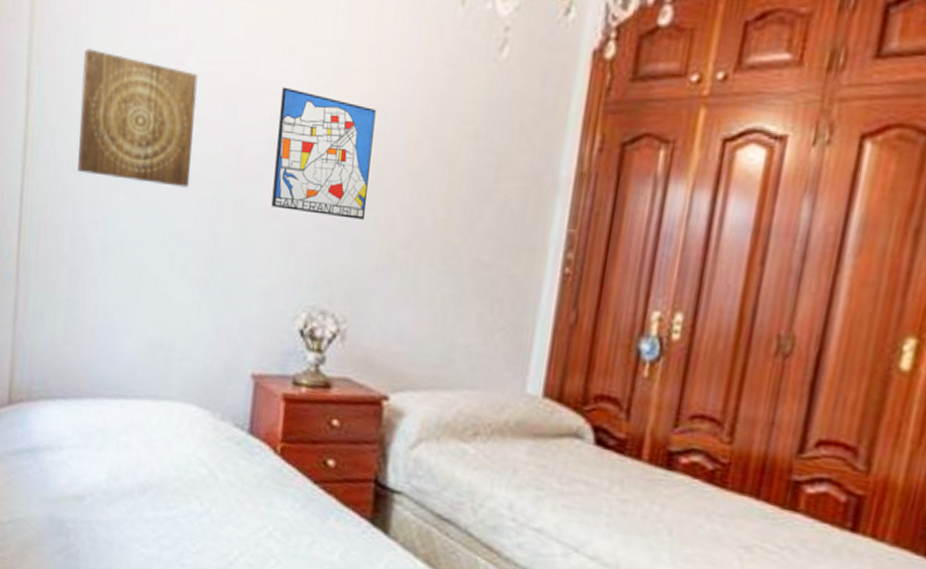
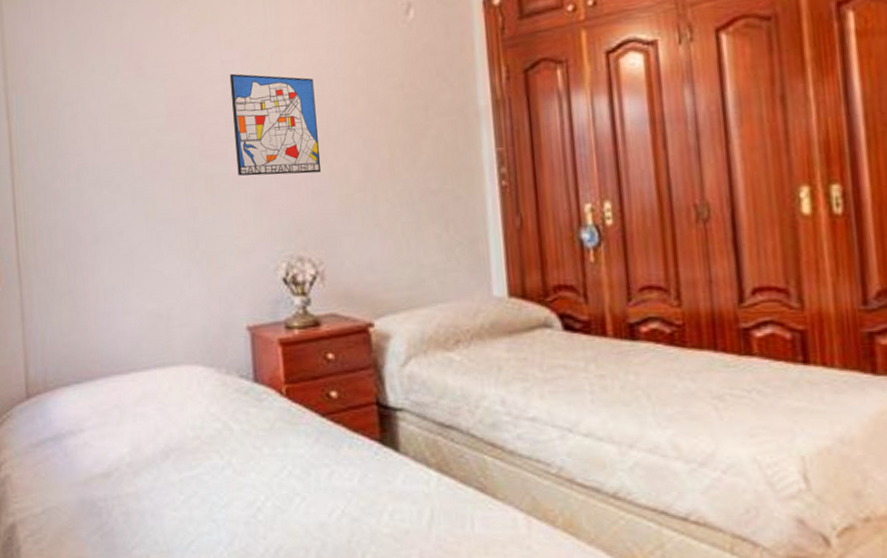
wall art: present [77,49,198,188] -> none [53,71,163,177]

